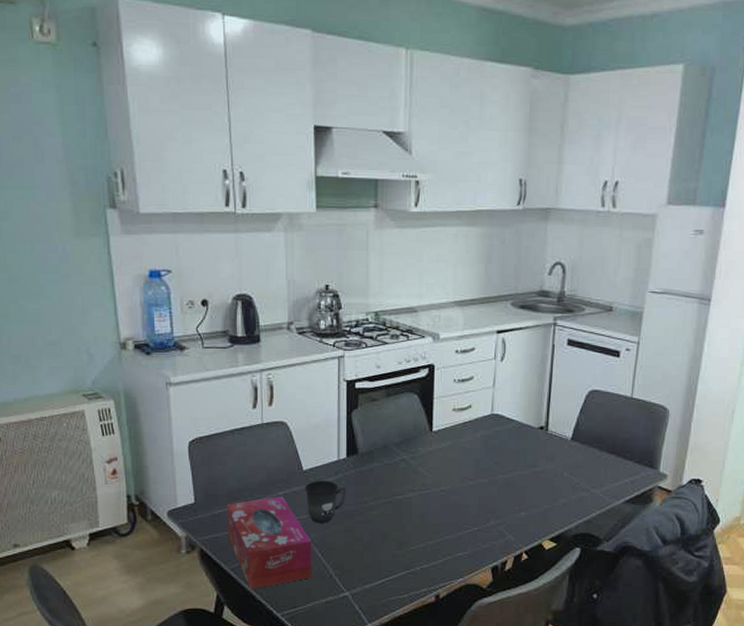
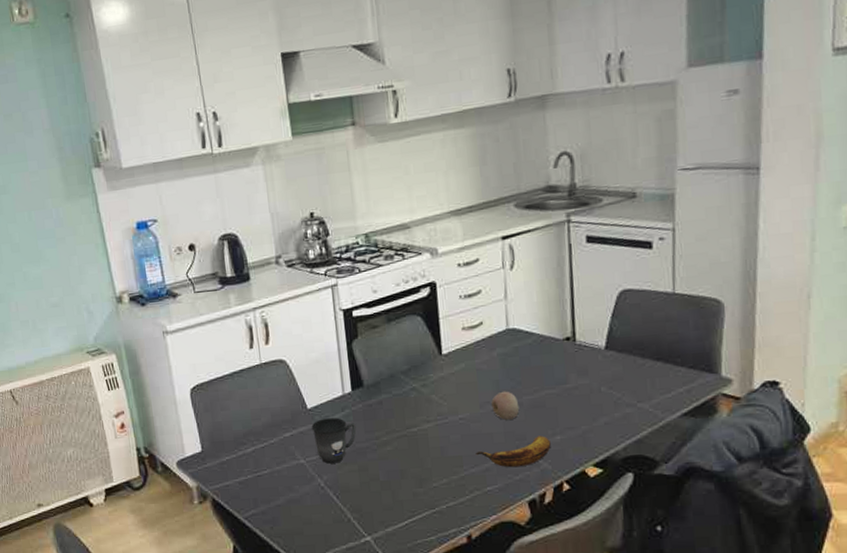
tissue box: present [227,496,312,589] -> none [234,437,329,538]
banana: none [452,511,516,537] -> present [476,436,551,468]
fruit: none [470,469,494,495] -> present [491,391,520,420]

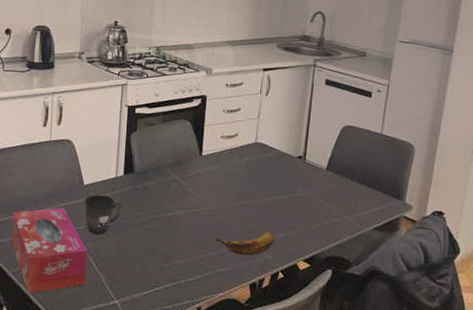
tissue box: none [234,437,329,538] -> present [12,207,88,293]
fruit: present [491,391,520,420] -> none [234,192,255,216]

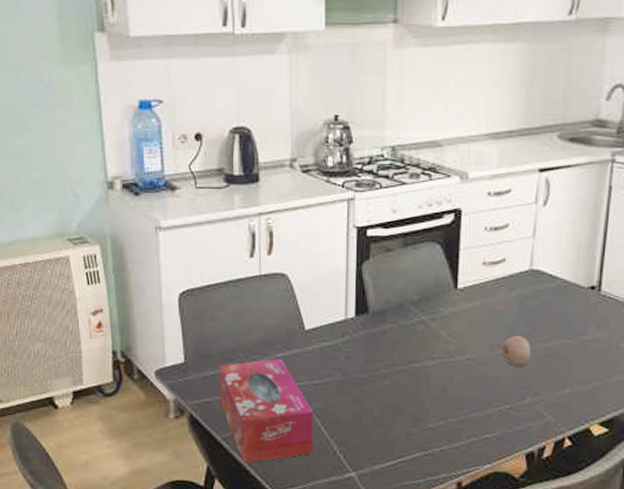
mug: present [84,195,122,234] -> none [307,342,355,392]
banana: present [215,232,275,255] -> none [478,387,559,417]
fruit: none [234,192,255,216] -> present [502,335,532,366]

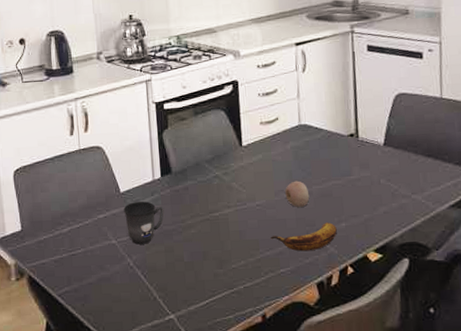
tissue box: present [219,358,314,463] -> none [51,219,136,315]
mug: none [307,342,355,392] -> present [123,201,165,245]
banana: none [478,387,559,417] -> present [271,222,337,252]

